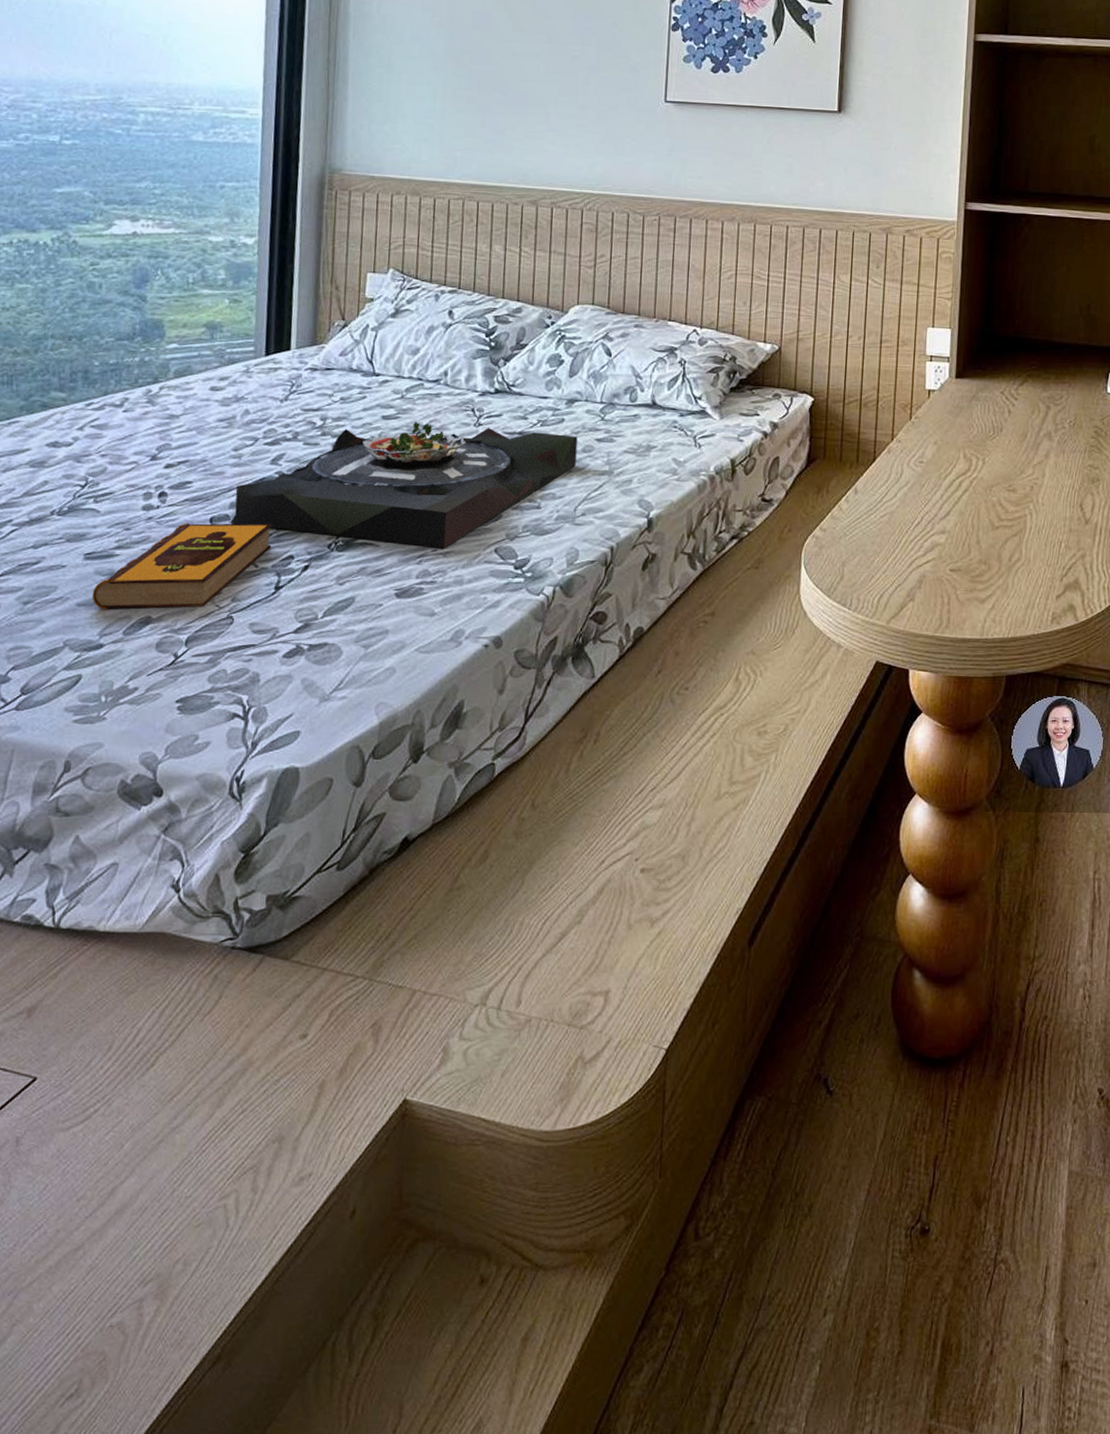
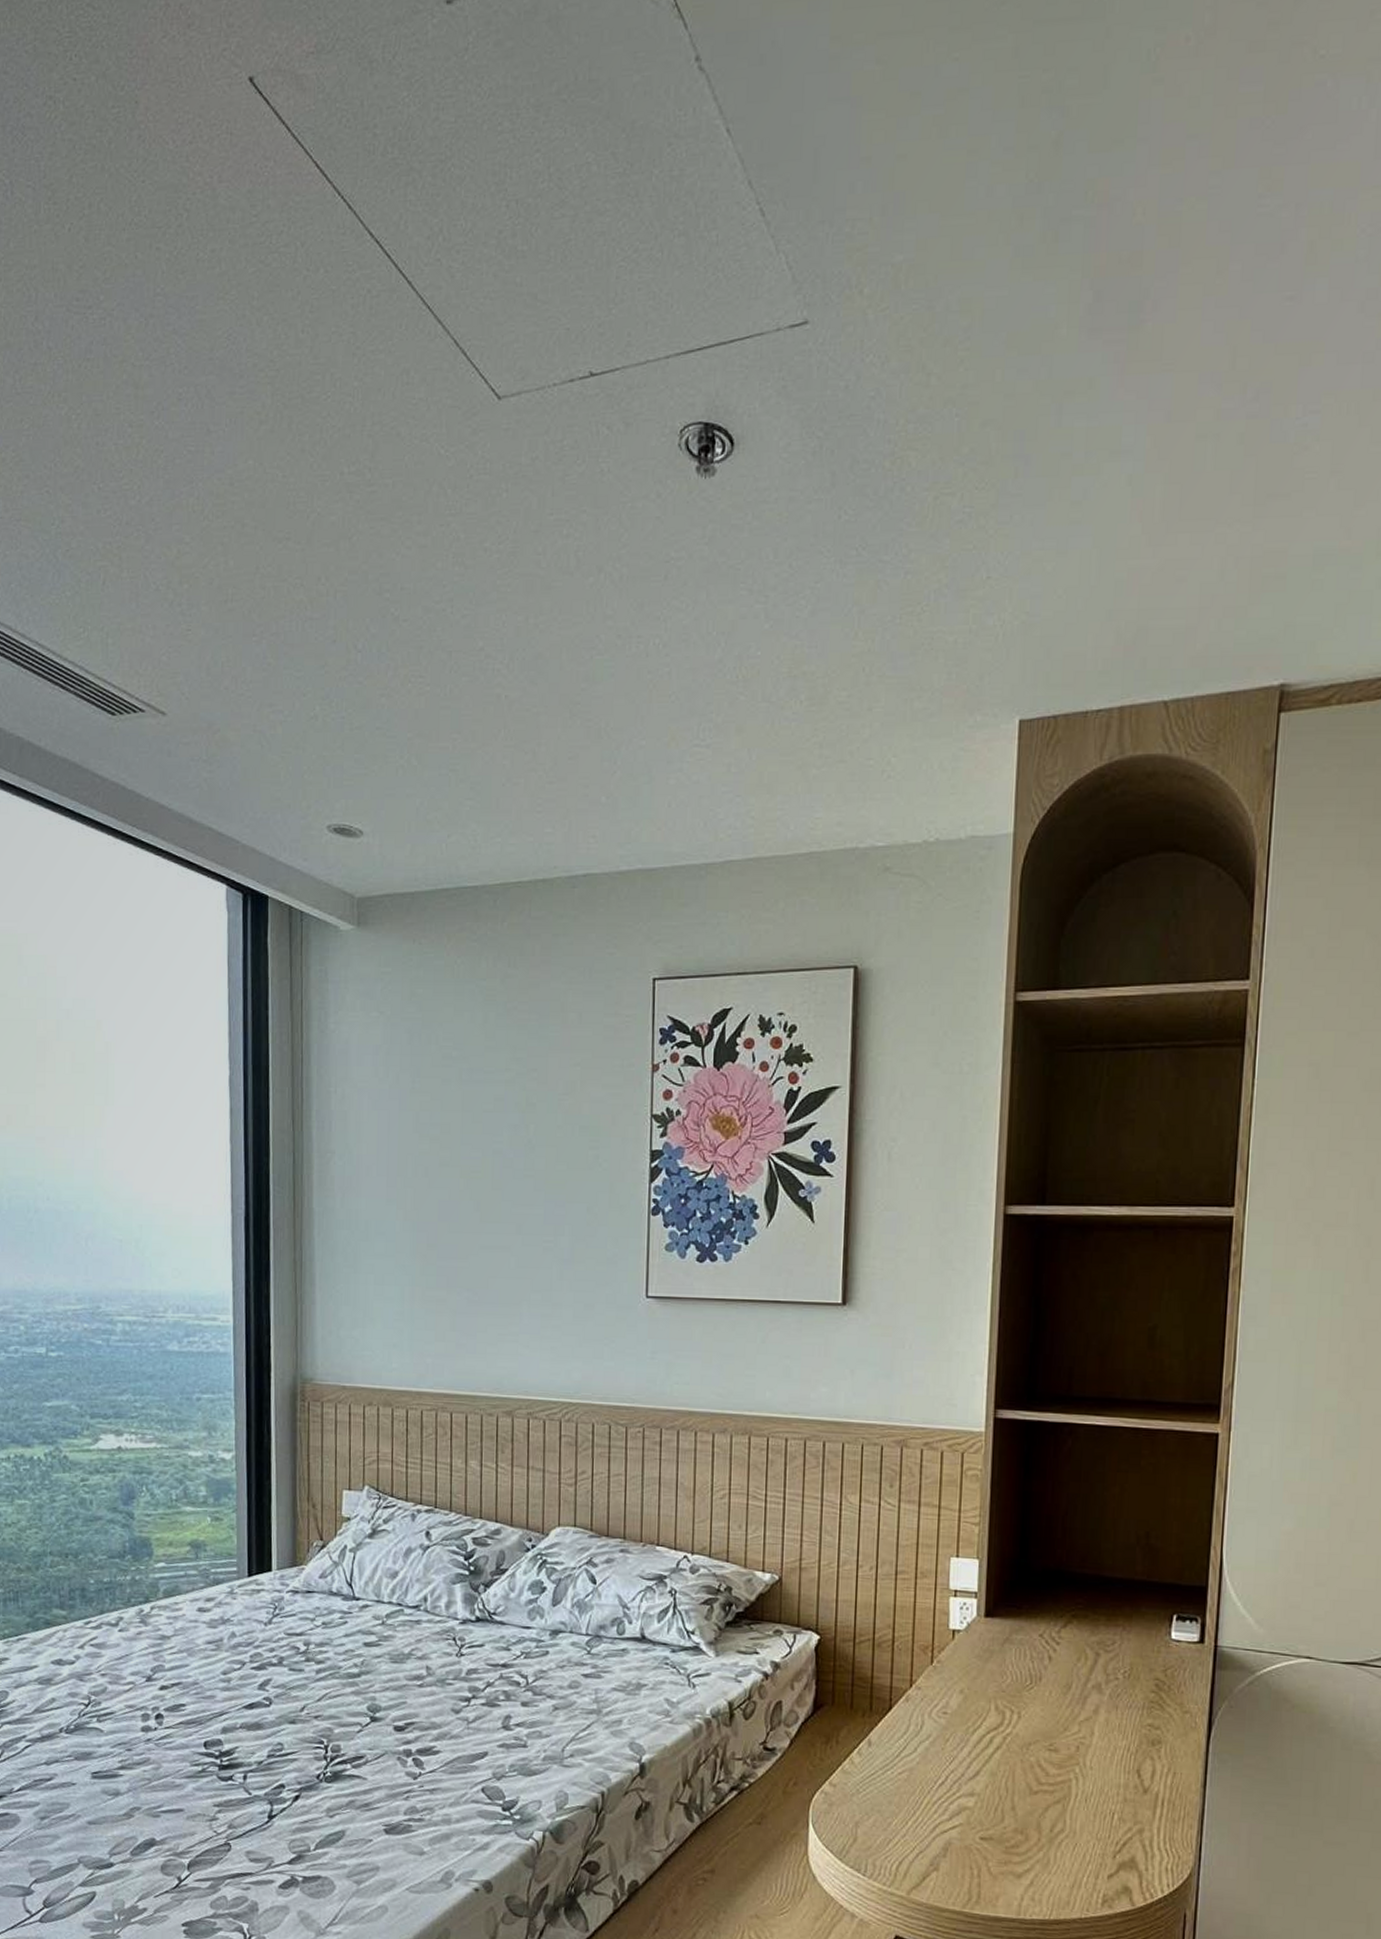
hardback book: present [92,523,272,610] -> none [100,1746,263,1832]
serving tray: present [230,422,578,549] -> none [223,1650,563,1786]

